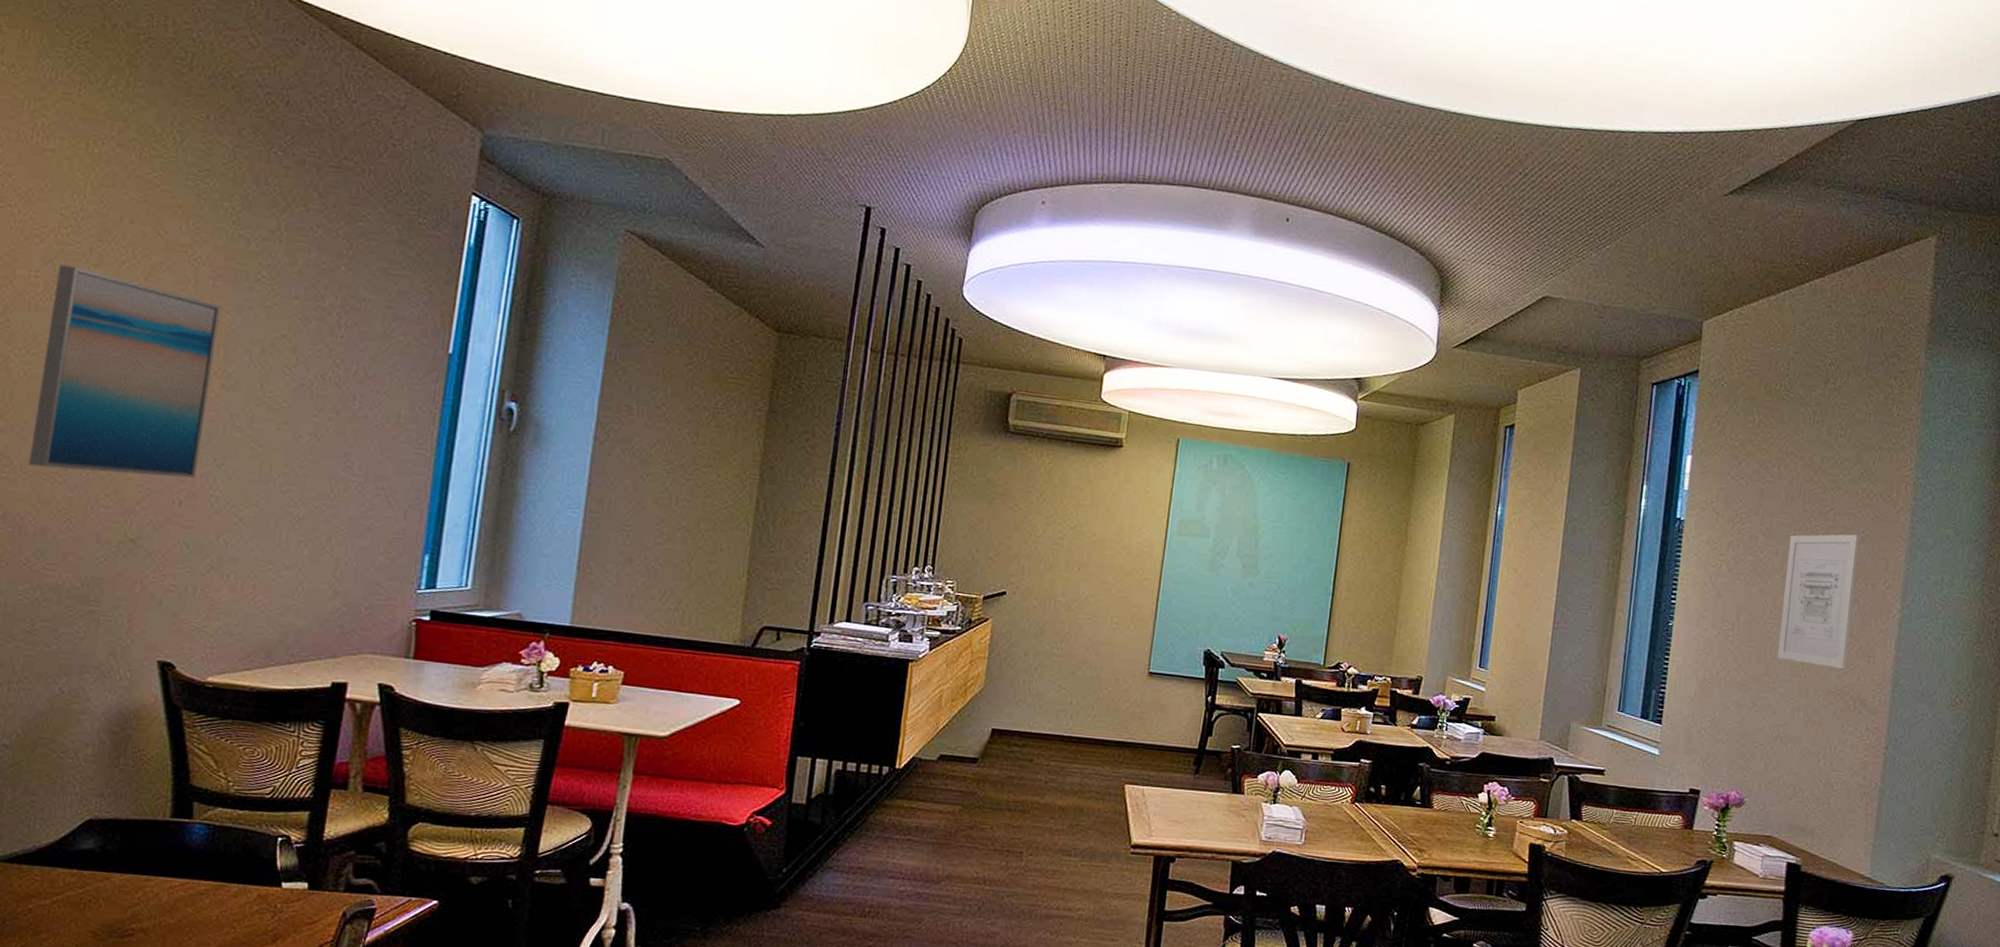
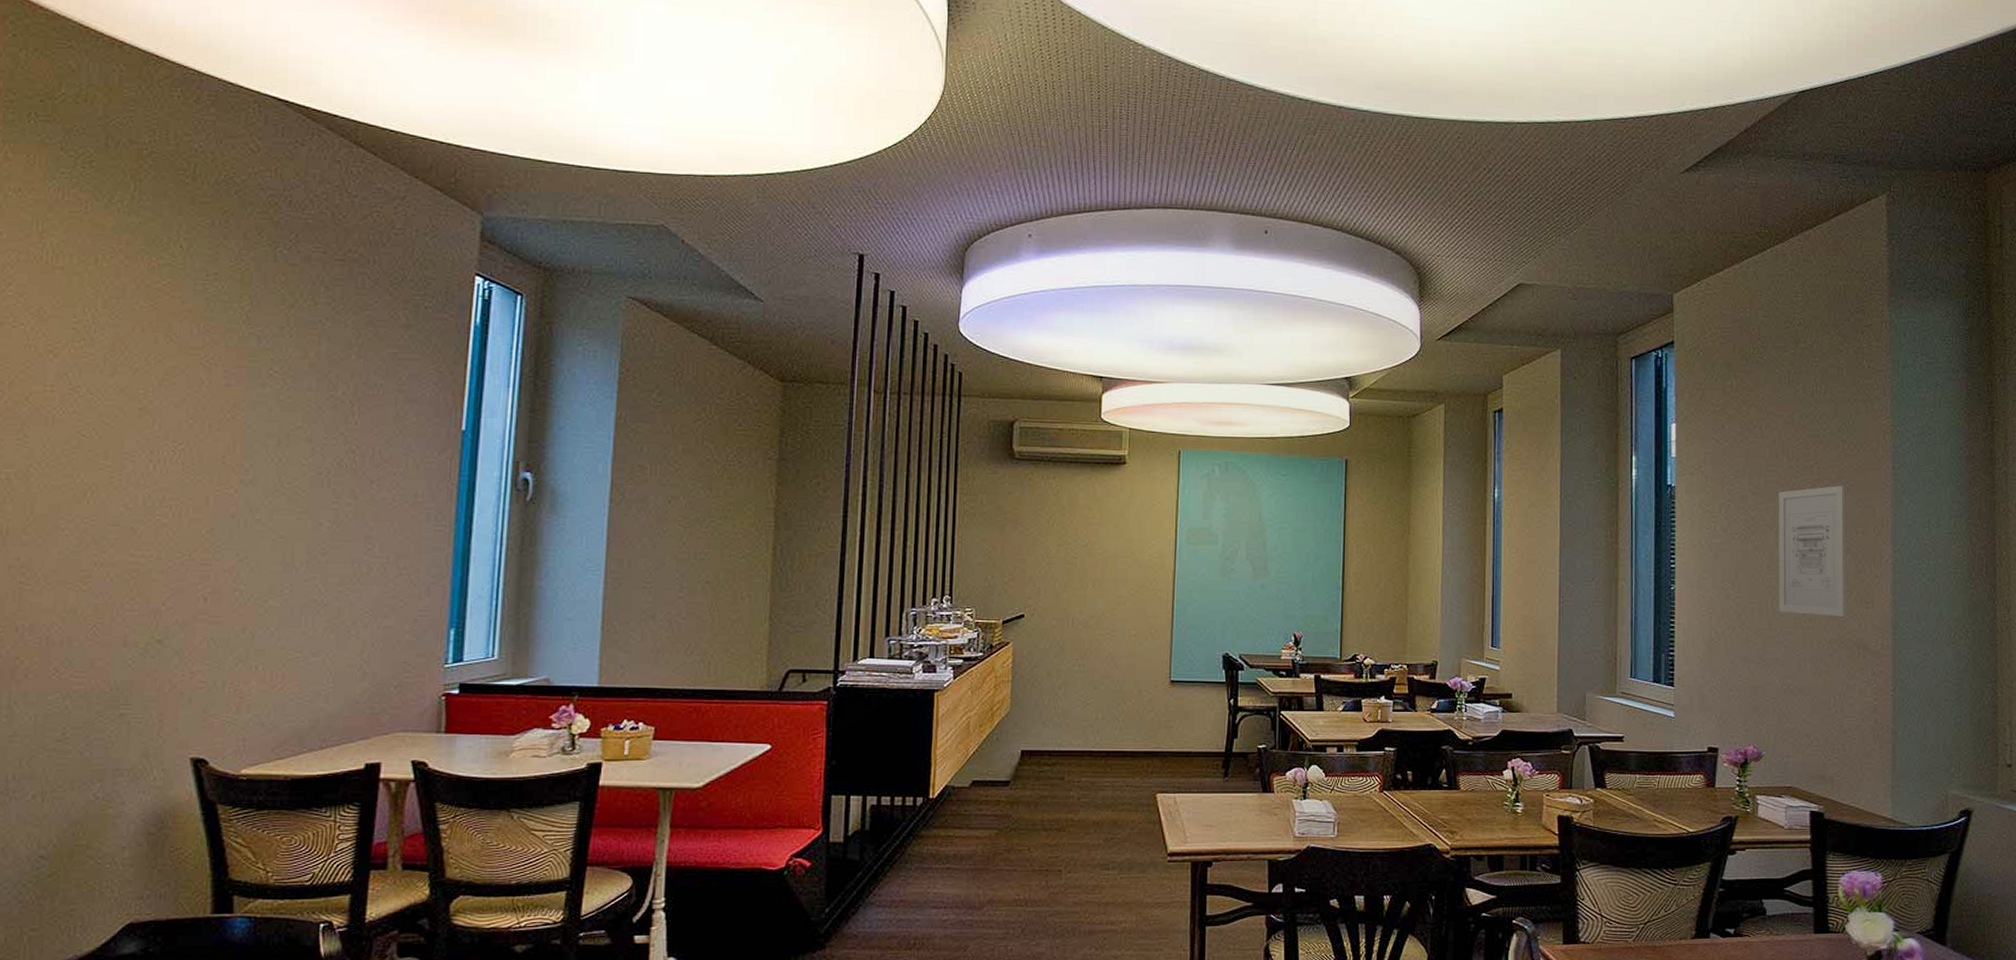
wall art: present [29,264,220,479] -> none [53,377,235,577]

